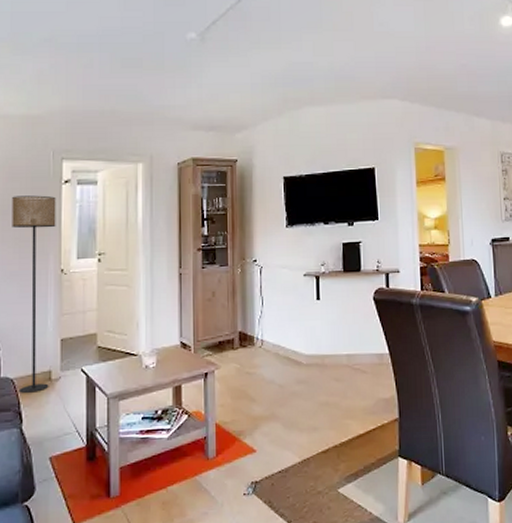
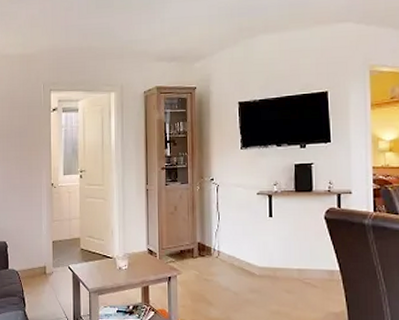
floor lamp: present [12,195,56,394] -> none [14,121,47,284]

